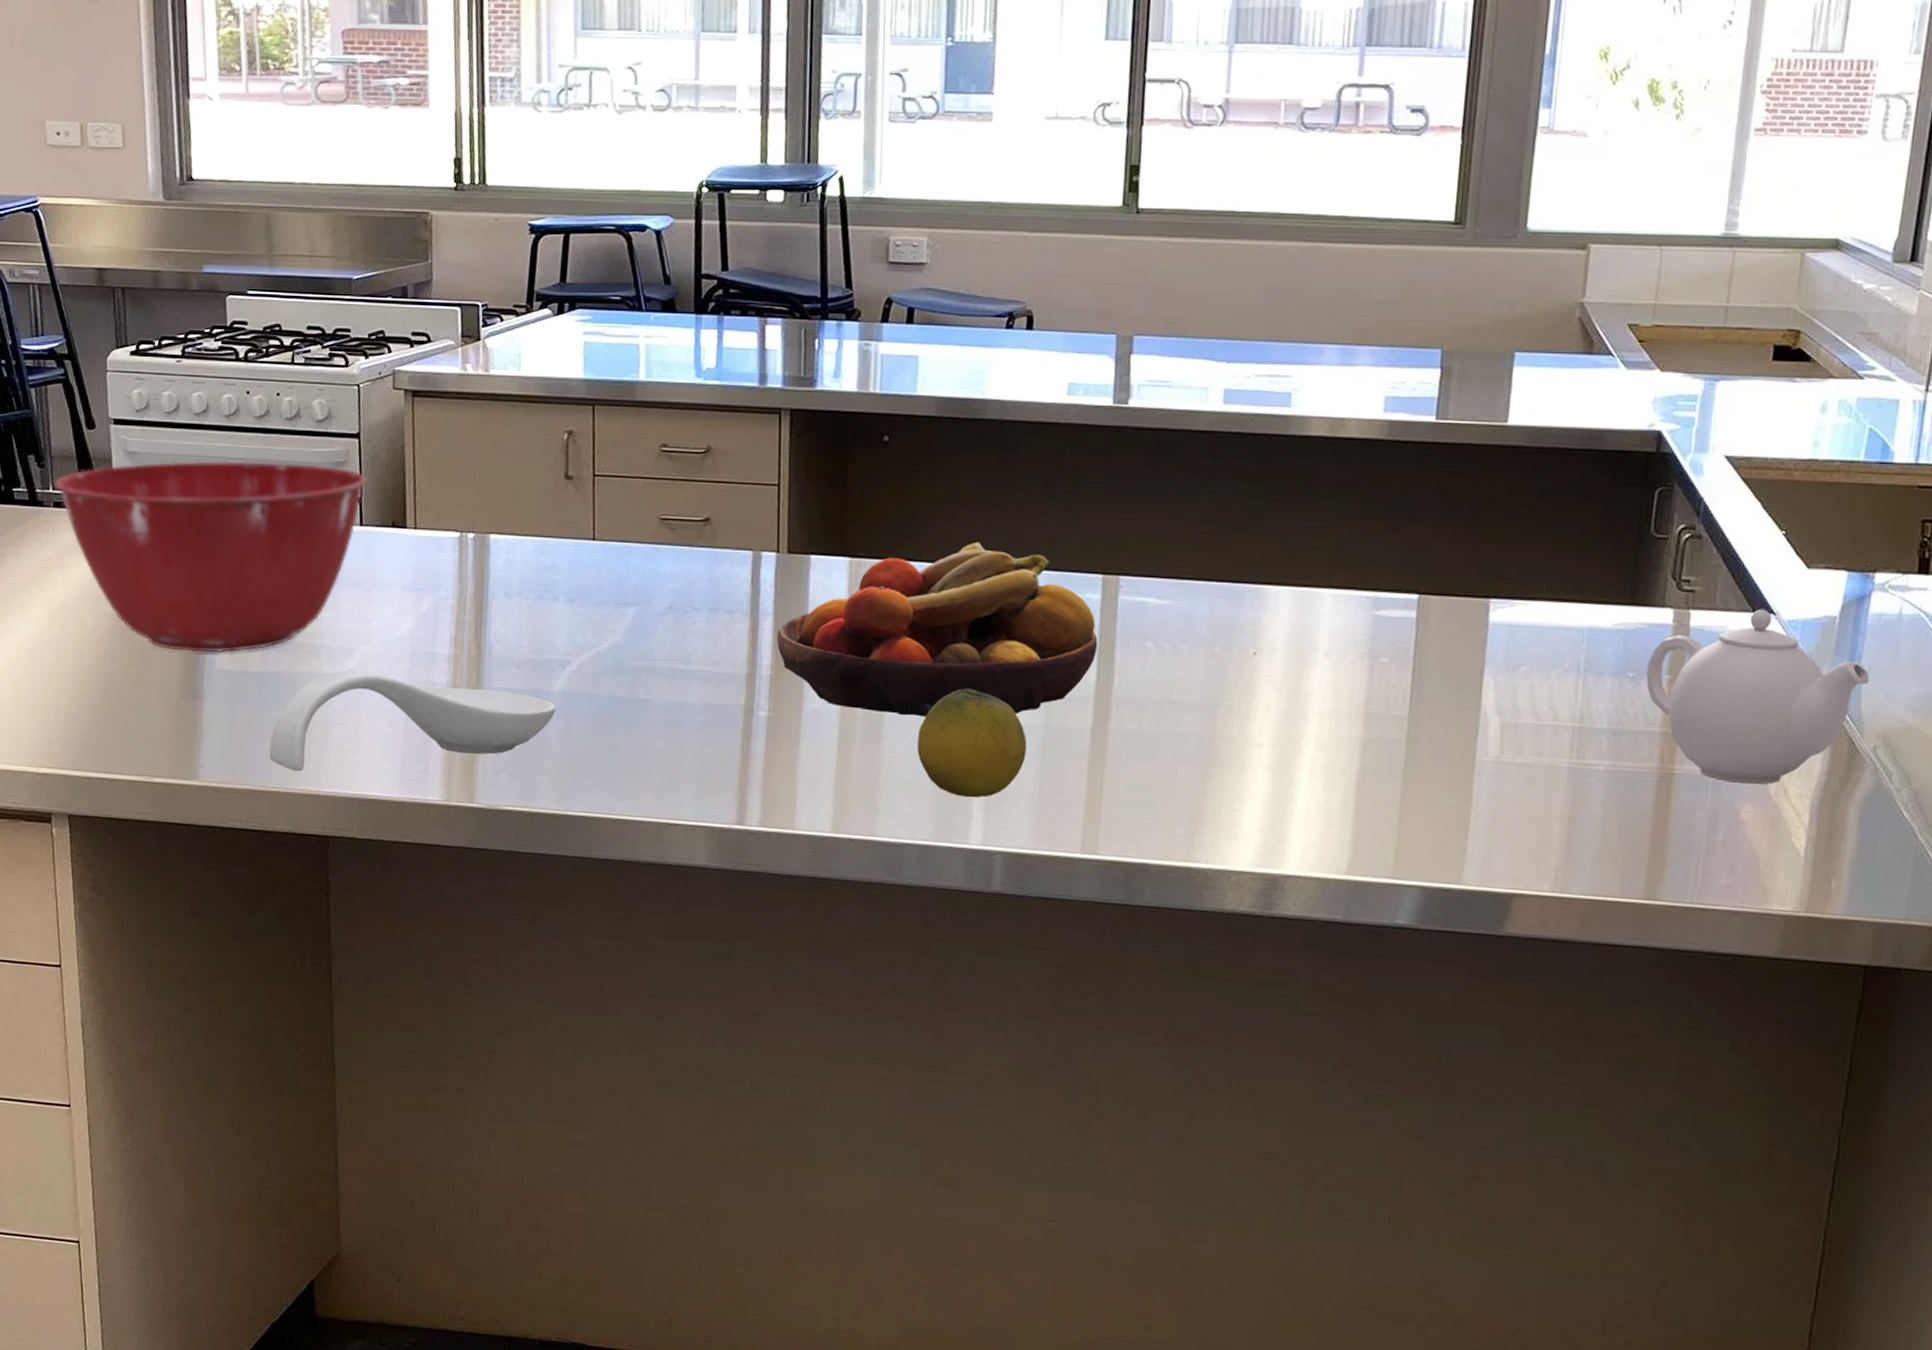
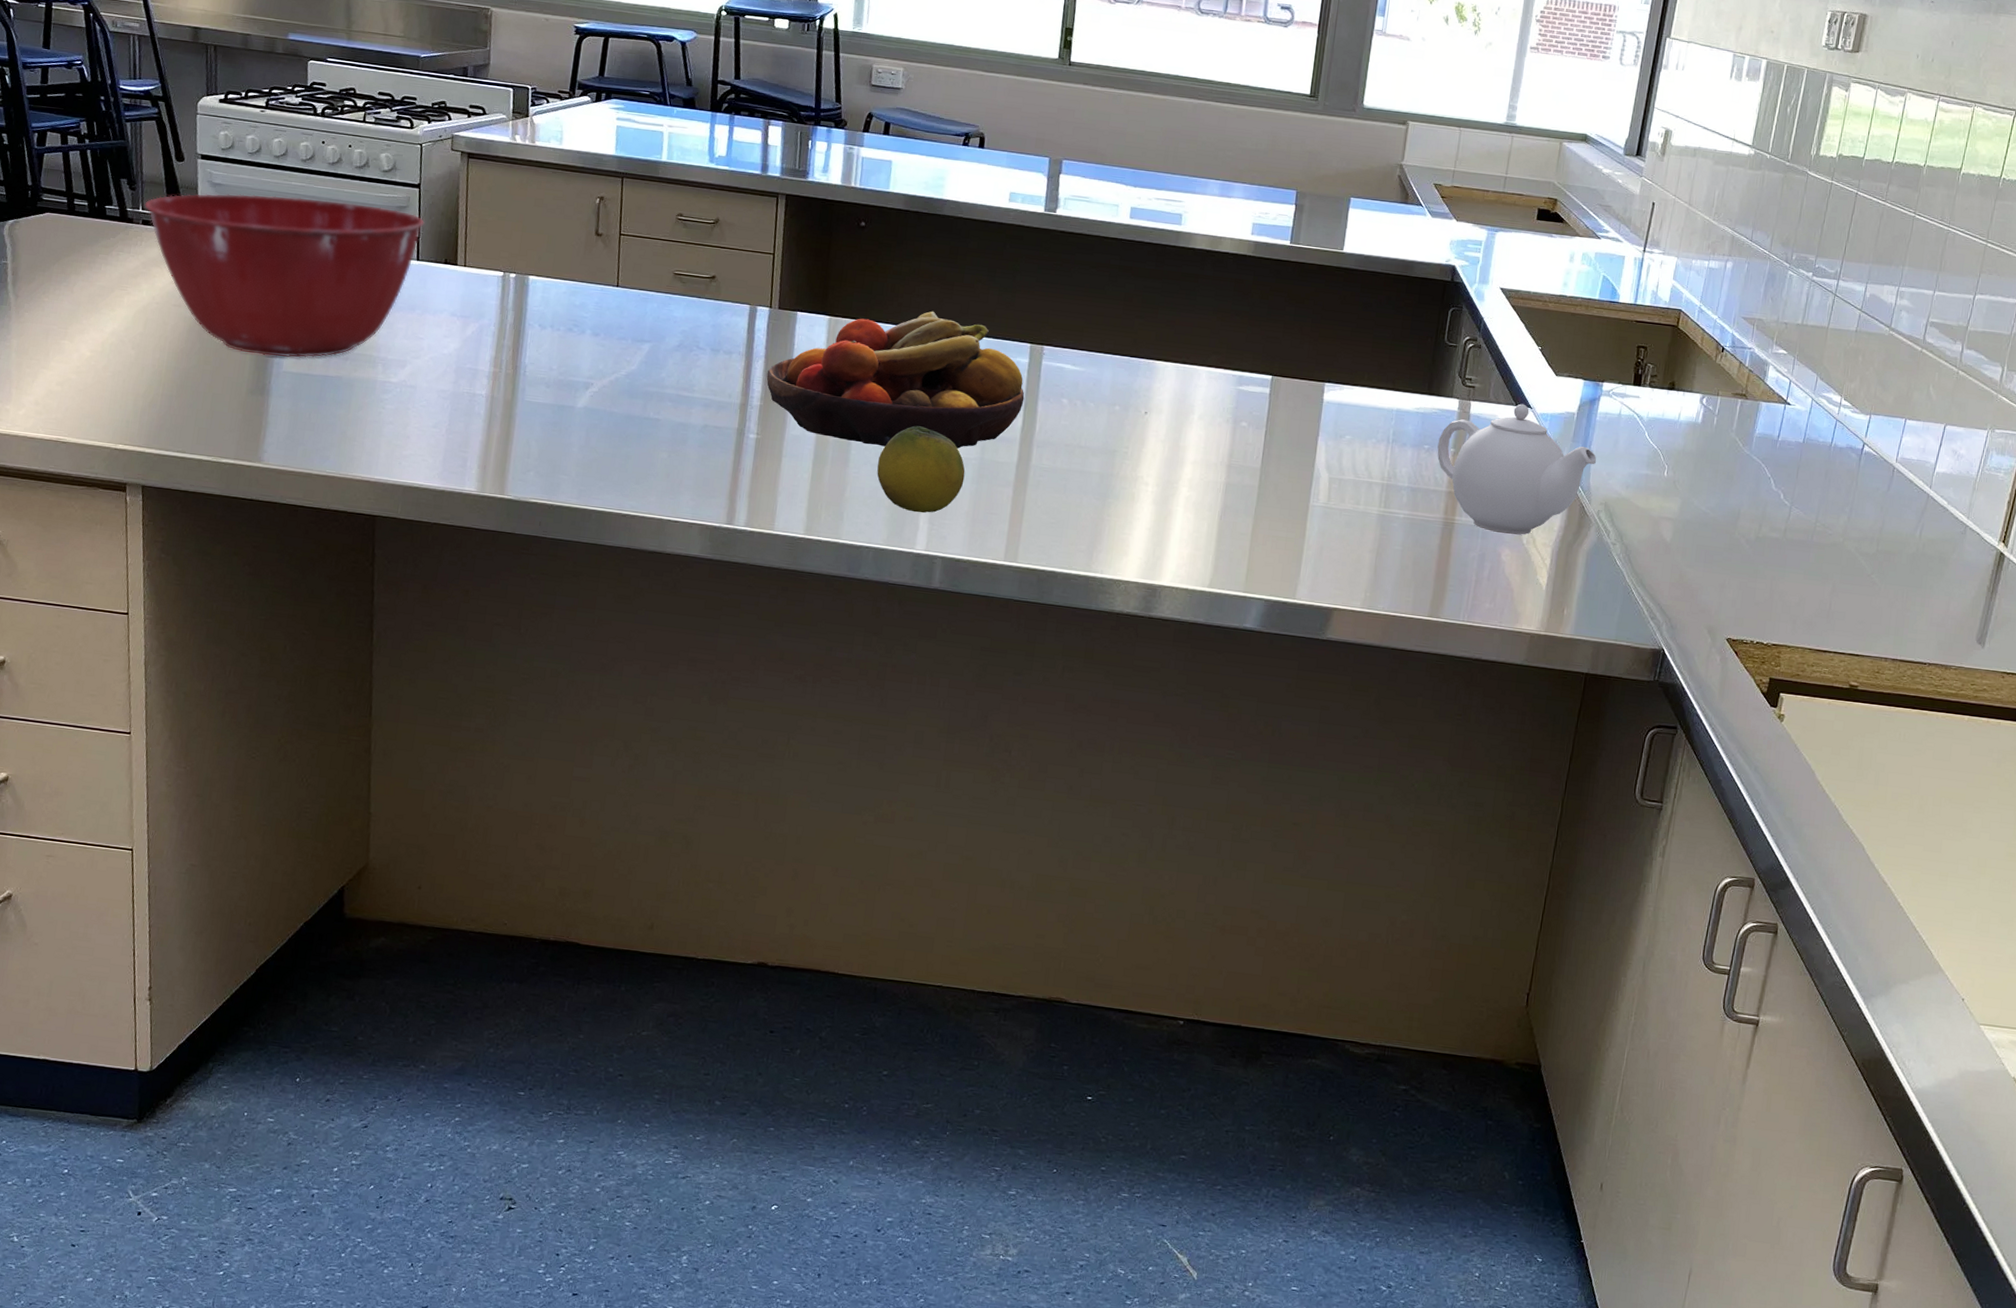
spoon rest: present [269,669,557,772] -> none [326,378,579,461]

